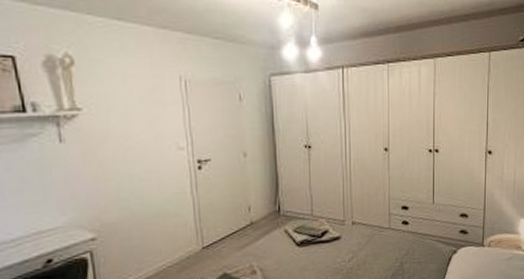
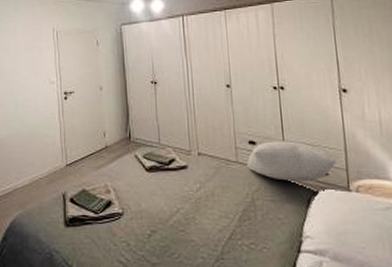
pillow: none [398,203,476,243] -> present [246,141,337,181]

